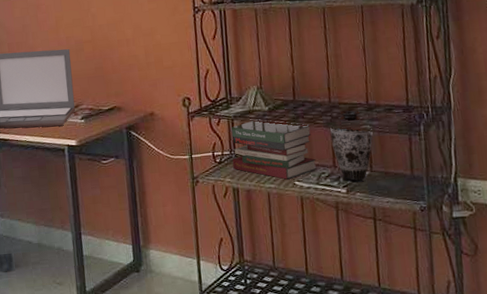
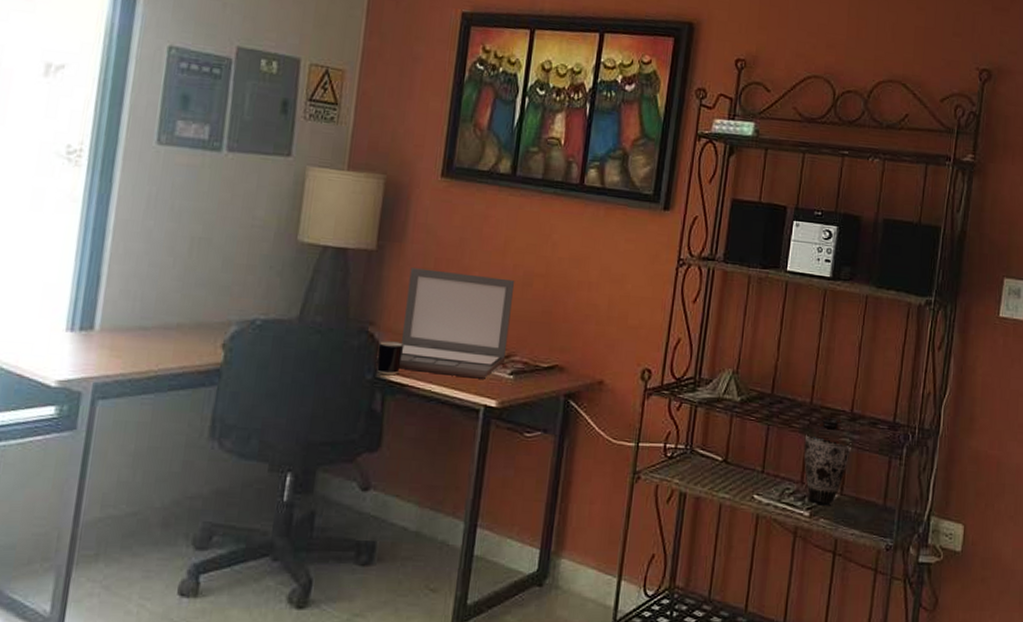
books: present [231,119,317,180] -> none [685,410,784,491]

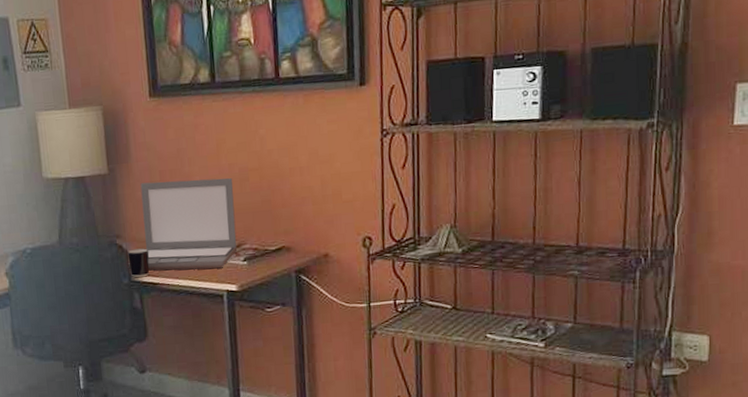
decorative vase: present [803,416,851,506] -> none [531,253,581,336]

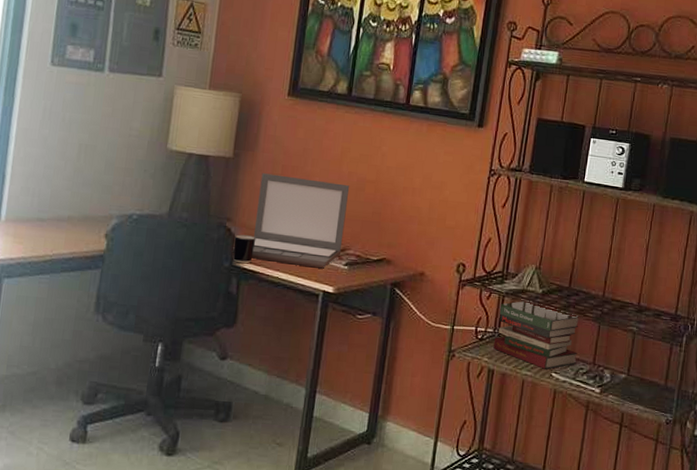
books: none [416,263,513,332] -> present [493,300,579,369]

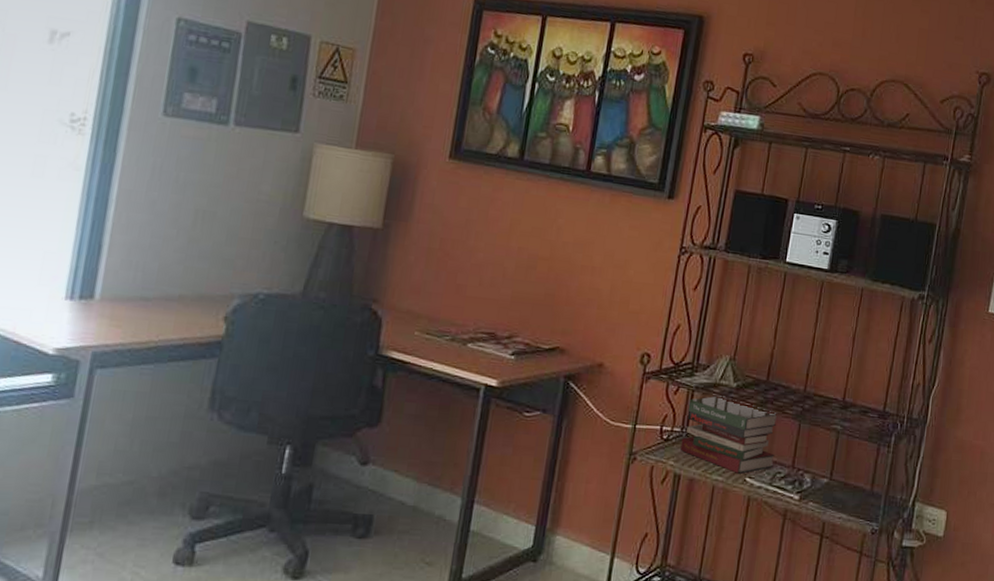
laptop: present [231,173,350,269] -> none [377,247,520,359]
mug: present [233,234,257,264] -> none [379,318,408,353]

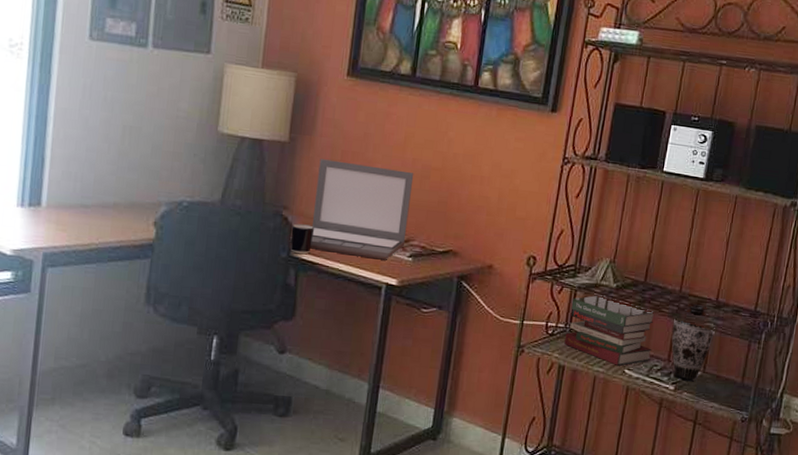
laptop: none [377,247,520,359] -> present [289,159,414,260]
mug: none [379,318,408,353] -> present [290,223,315,255]
decorative vase: none [795,403,842,490] -> present [671,303,715,381]

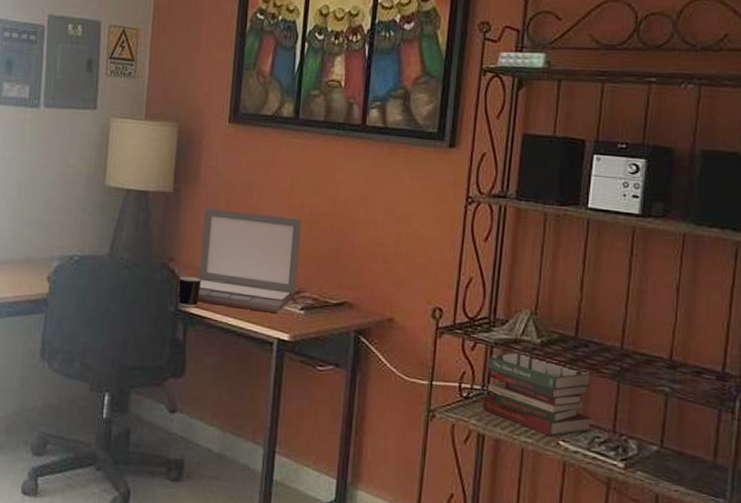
decorative vase: present [671,303,715,381] -> none [614,362,671,458]

